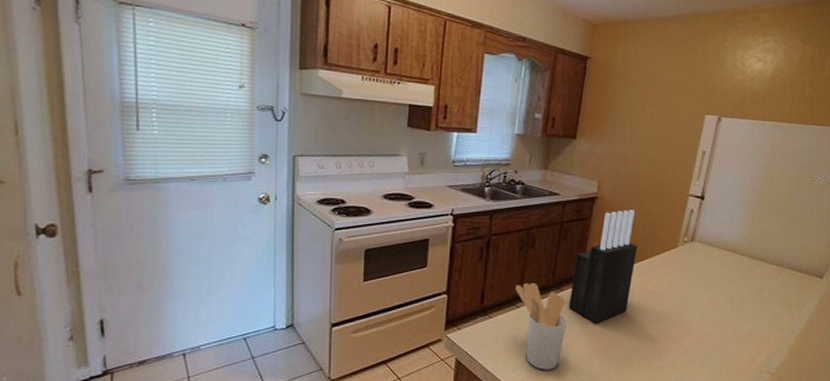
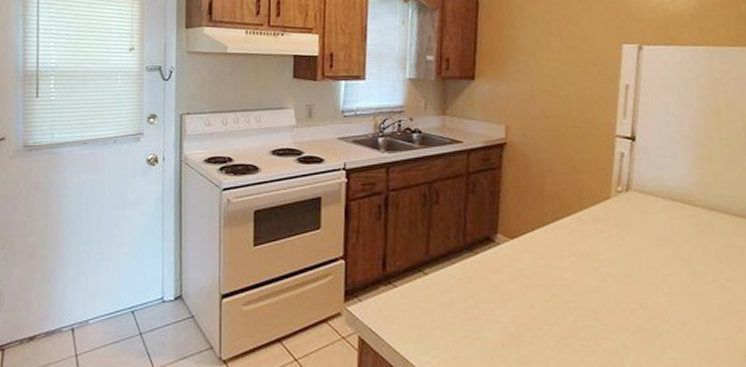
utensil holder: present [515,282,567,370] -> none [421,244,486,352]
knife block: present [568,210,637,323] -> none [485,156,562,293]

